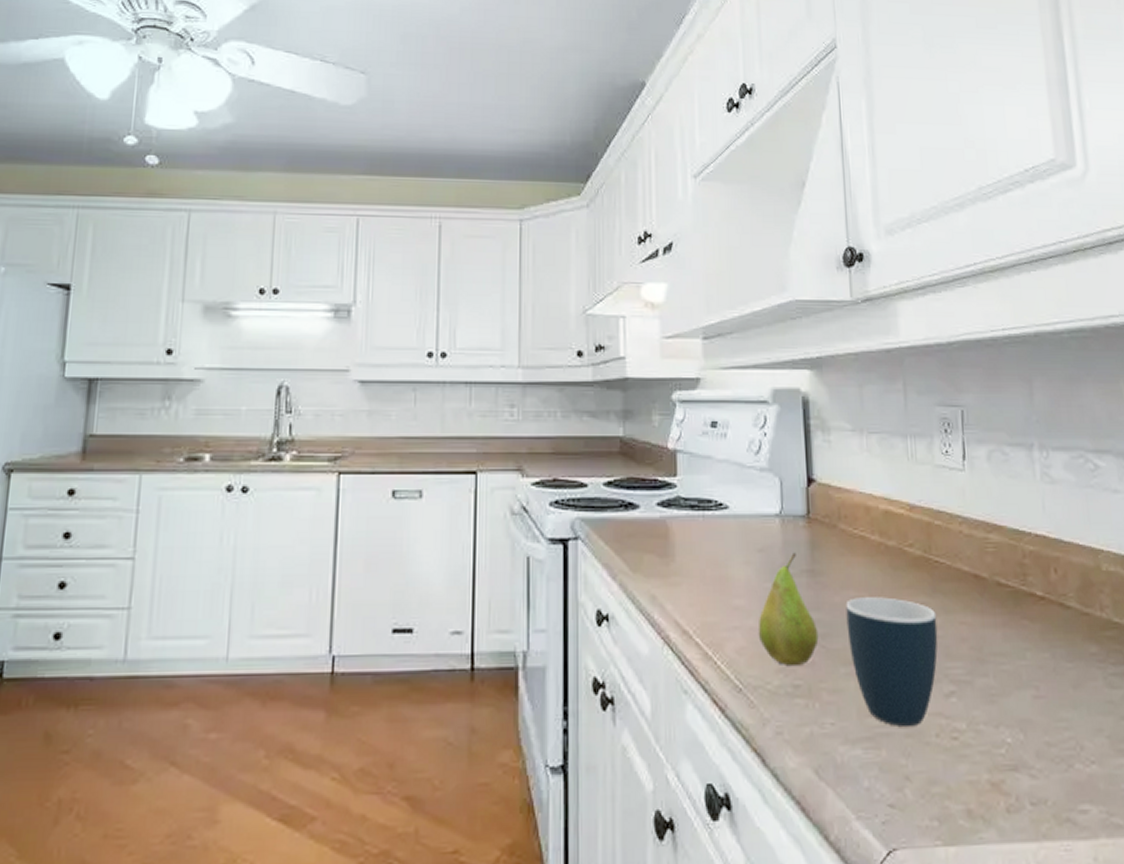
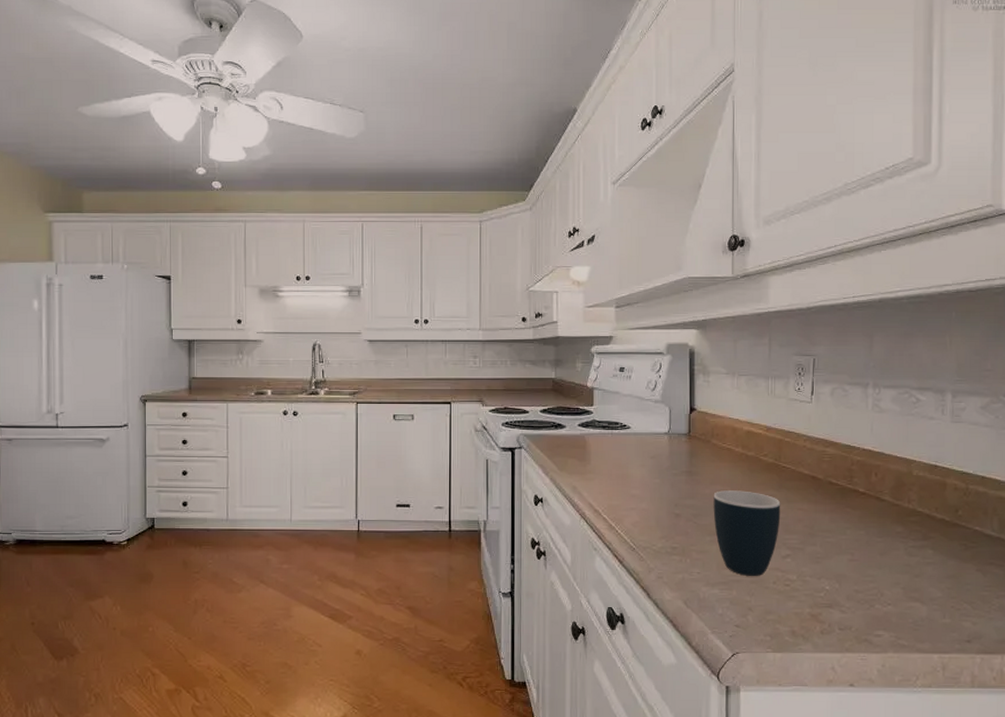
fruit: present [758,552,819,667] -> none [648,459,692,535]

